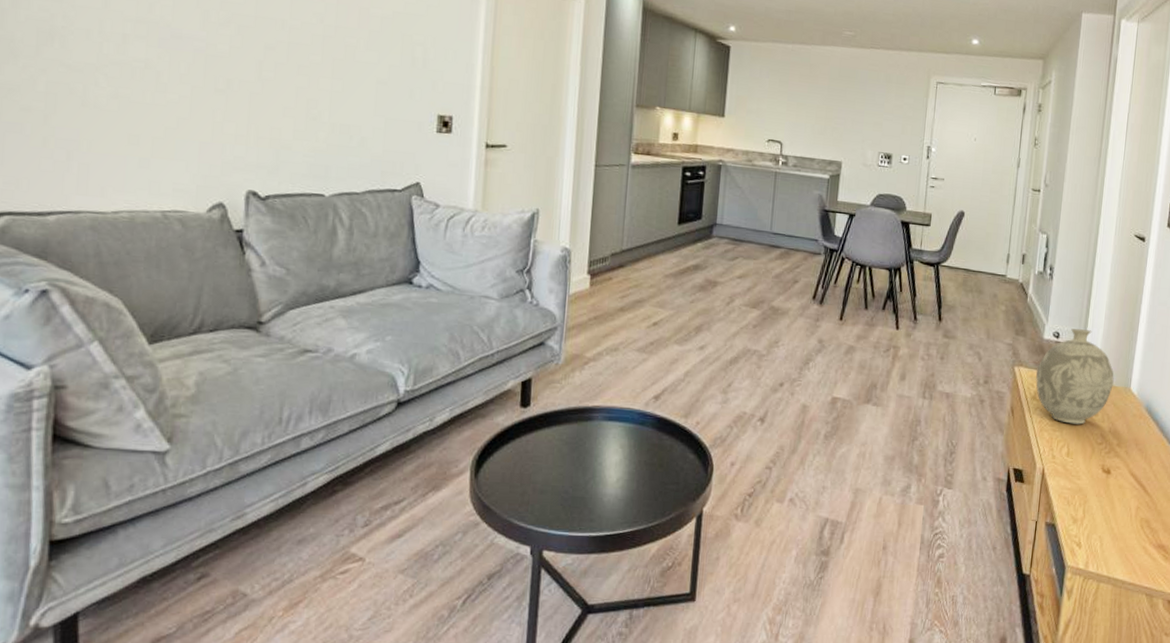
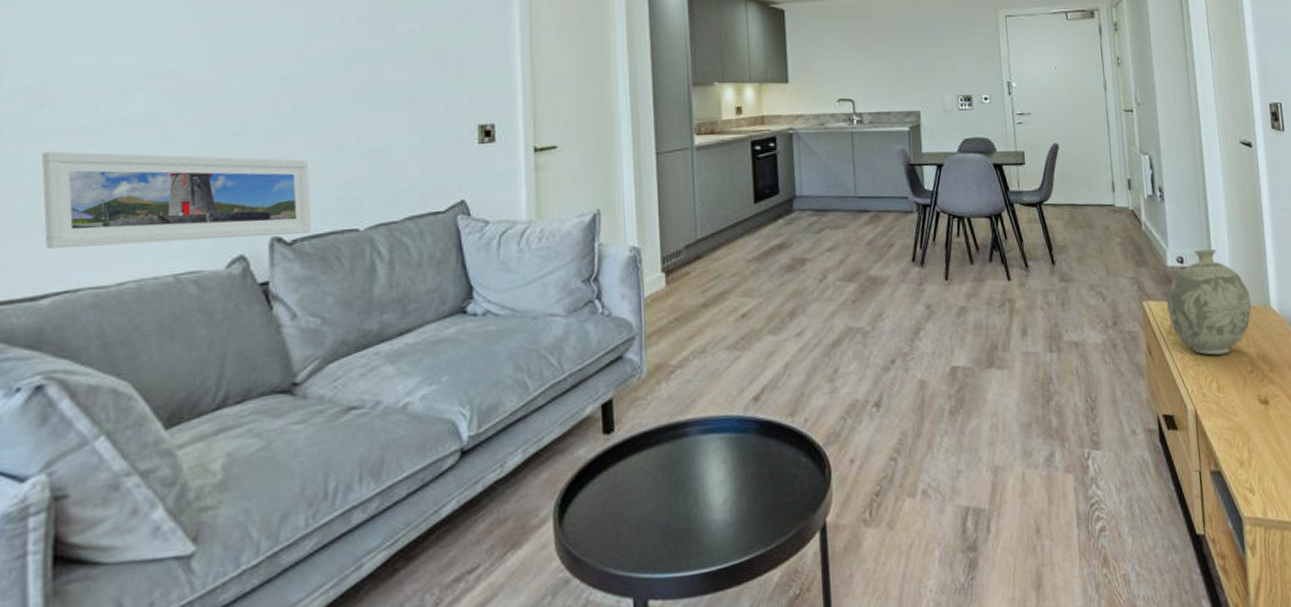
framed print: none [51,82,284,192] -> present [42,151,312,248]

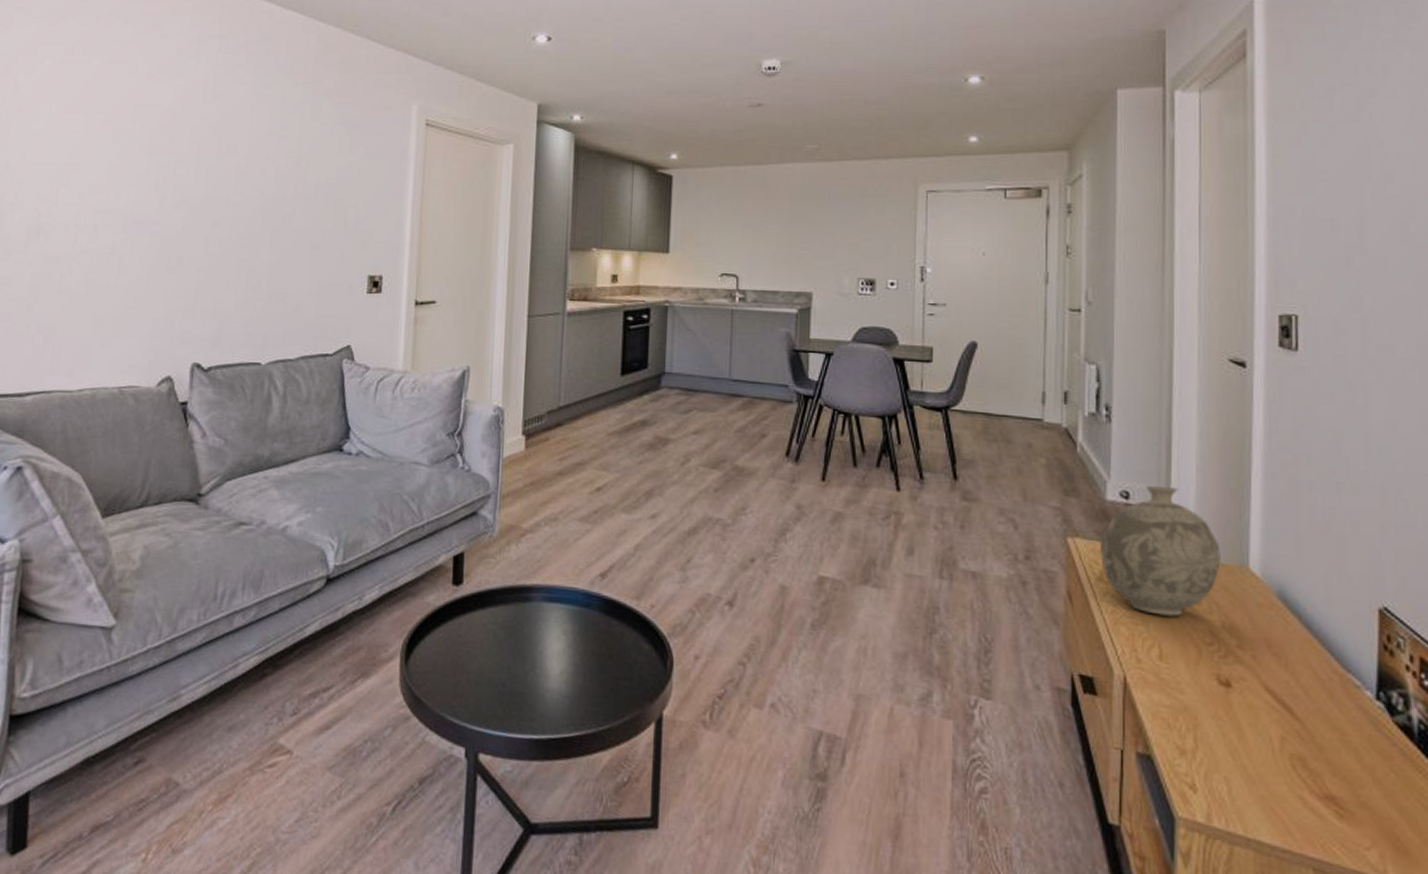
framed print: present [42,151,312,248] -> none [32,274,226,362]

